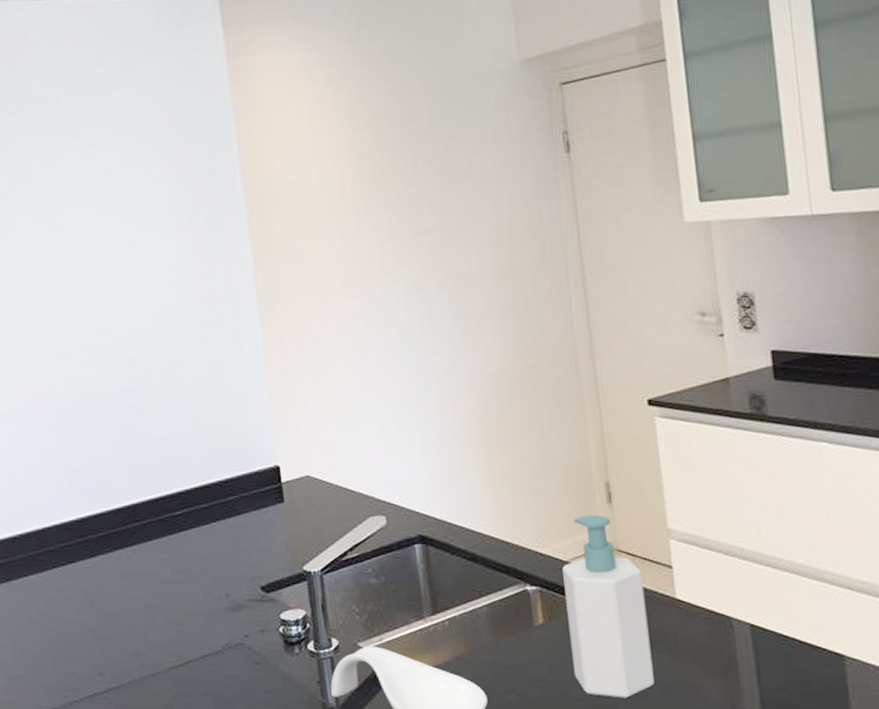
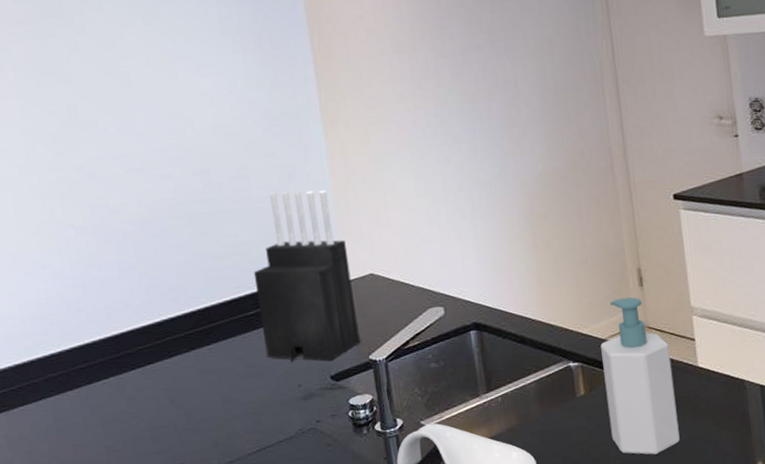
knife block: none [182,382,294,570] -> present [253,190,360,363]

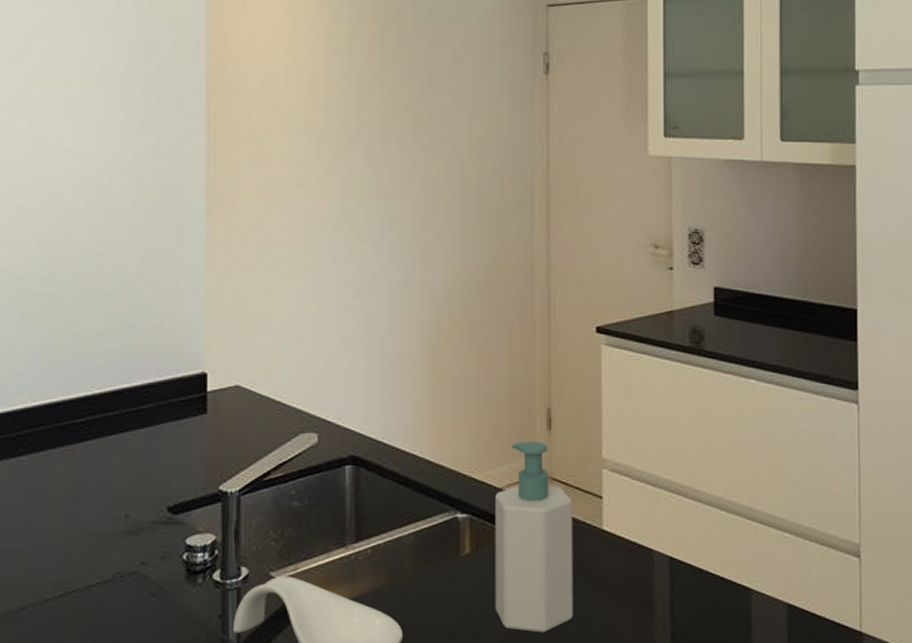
knife block: present [253,190,360,363] -> none [91,276,212,489]

